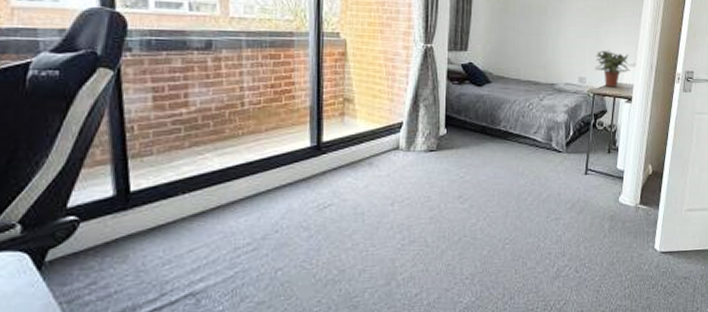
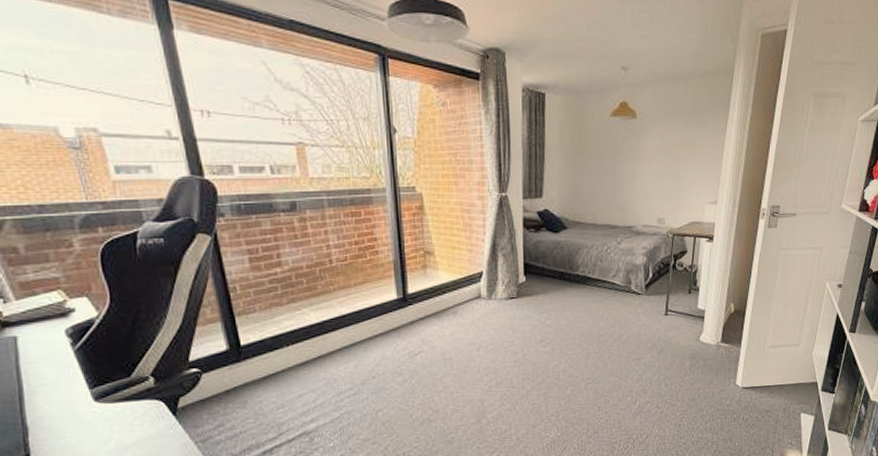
potted plant: present [595,50,630,87] -> none [674,188,712,227]

